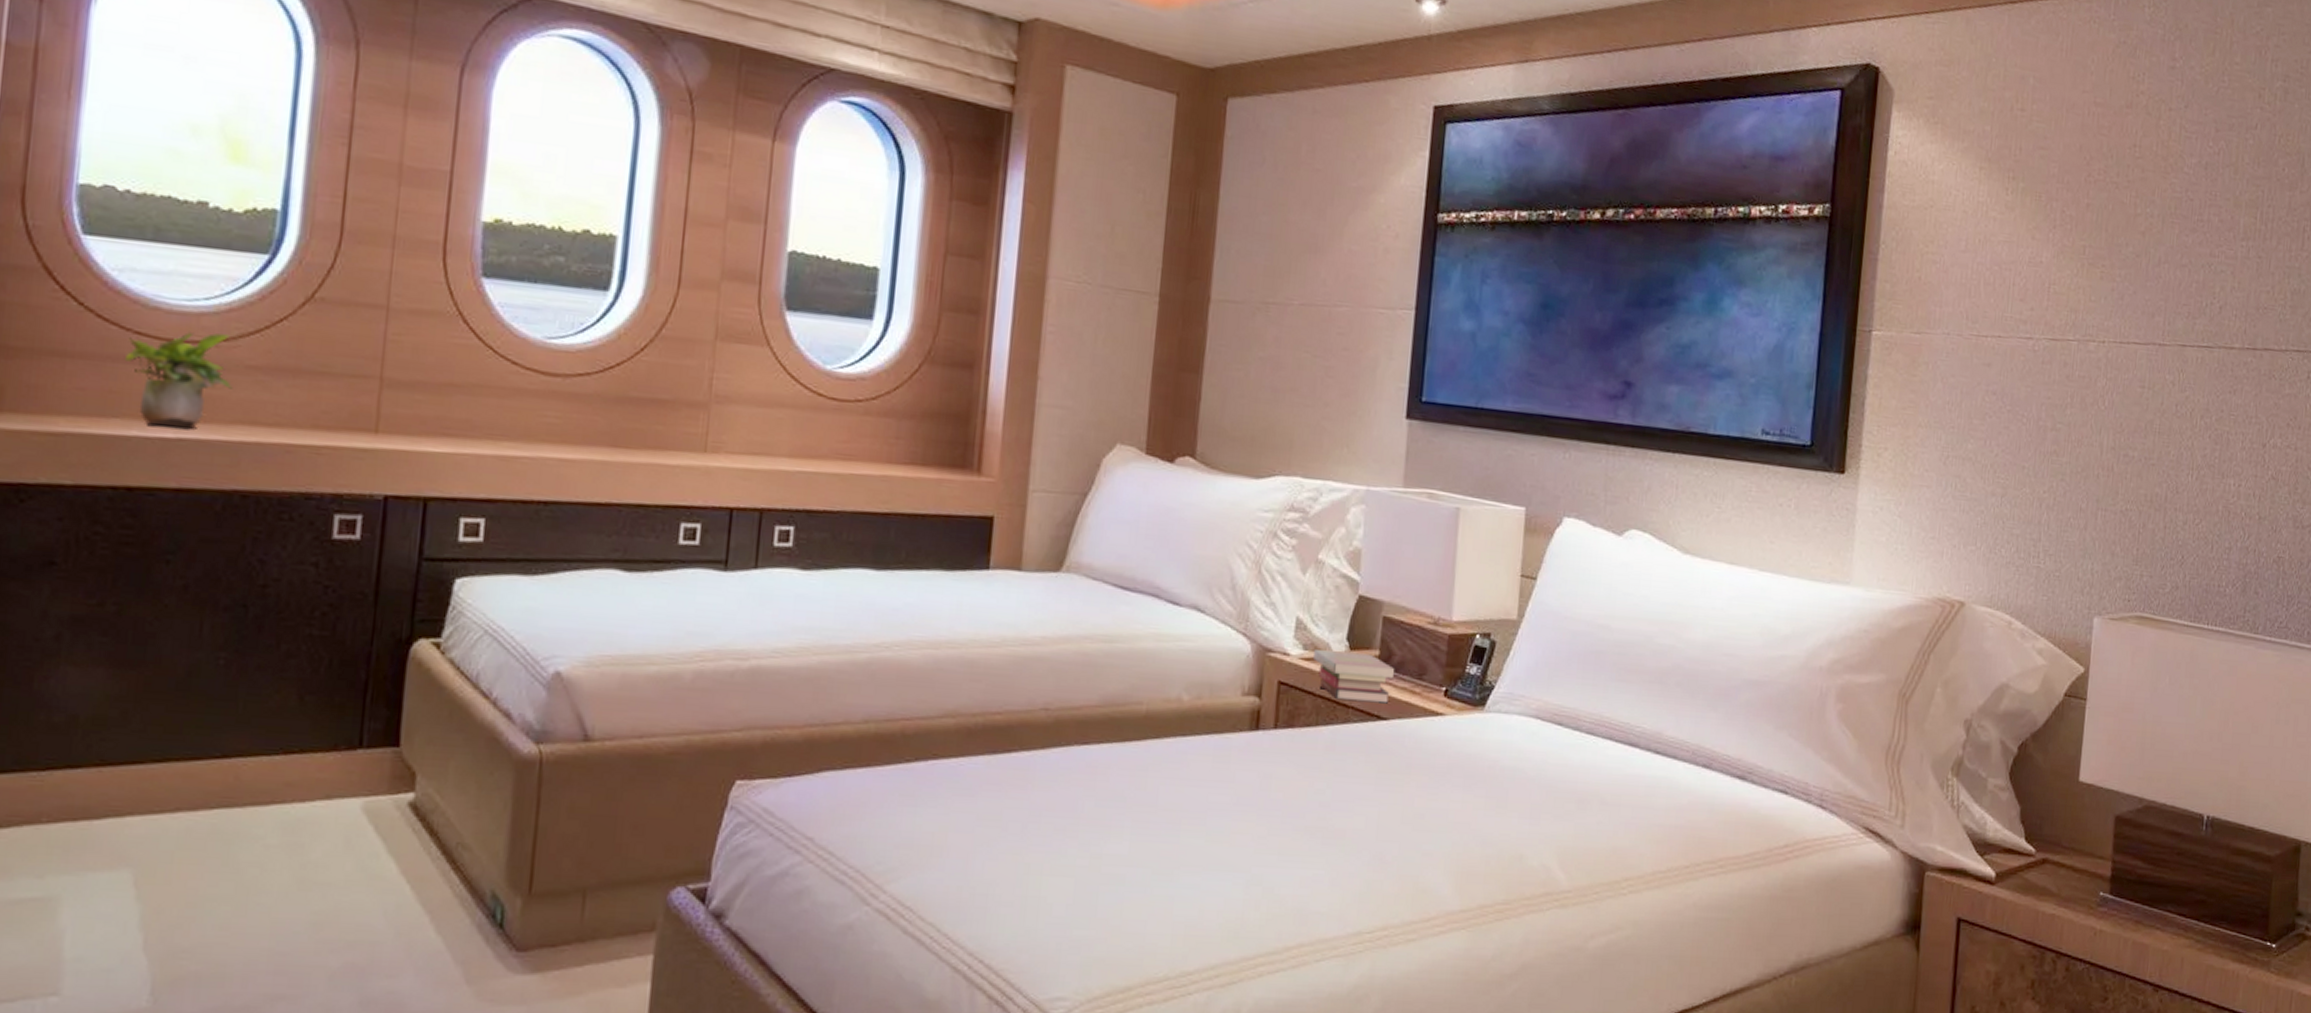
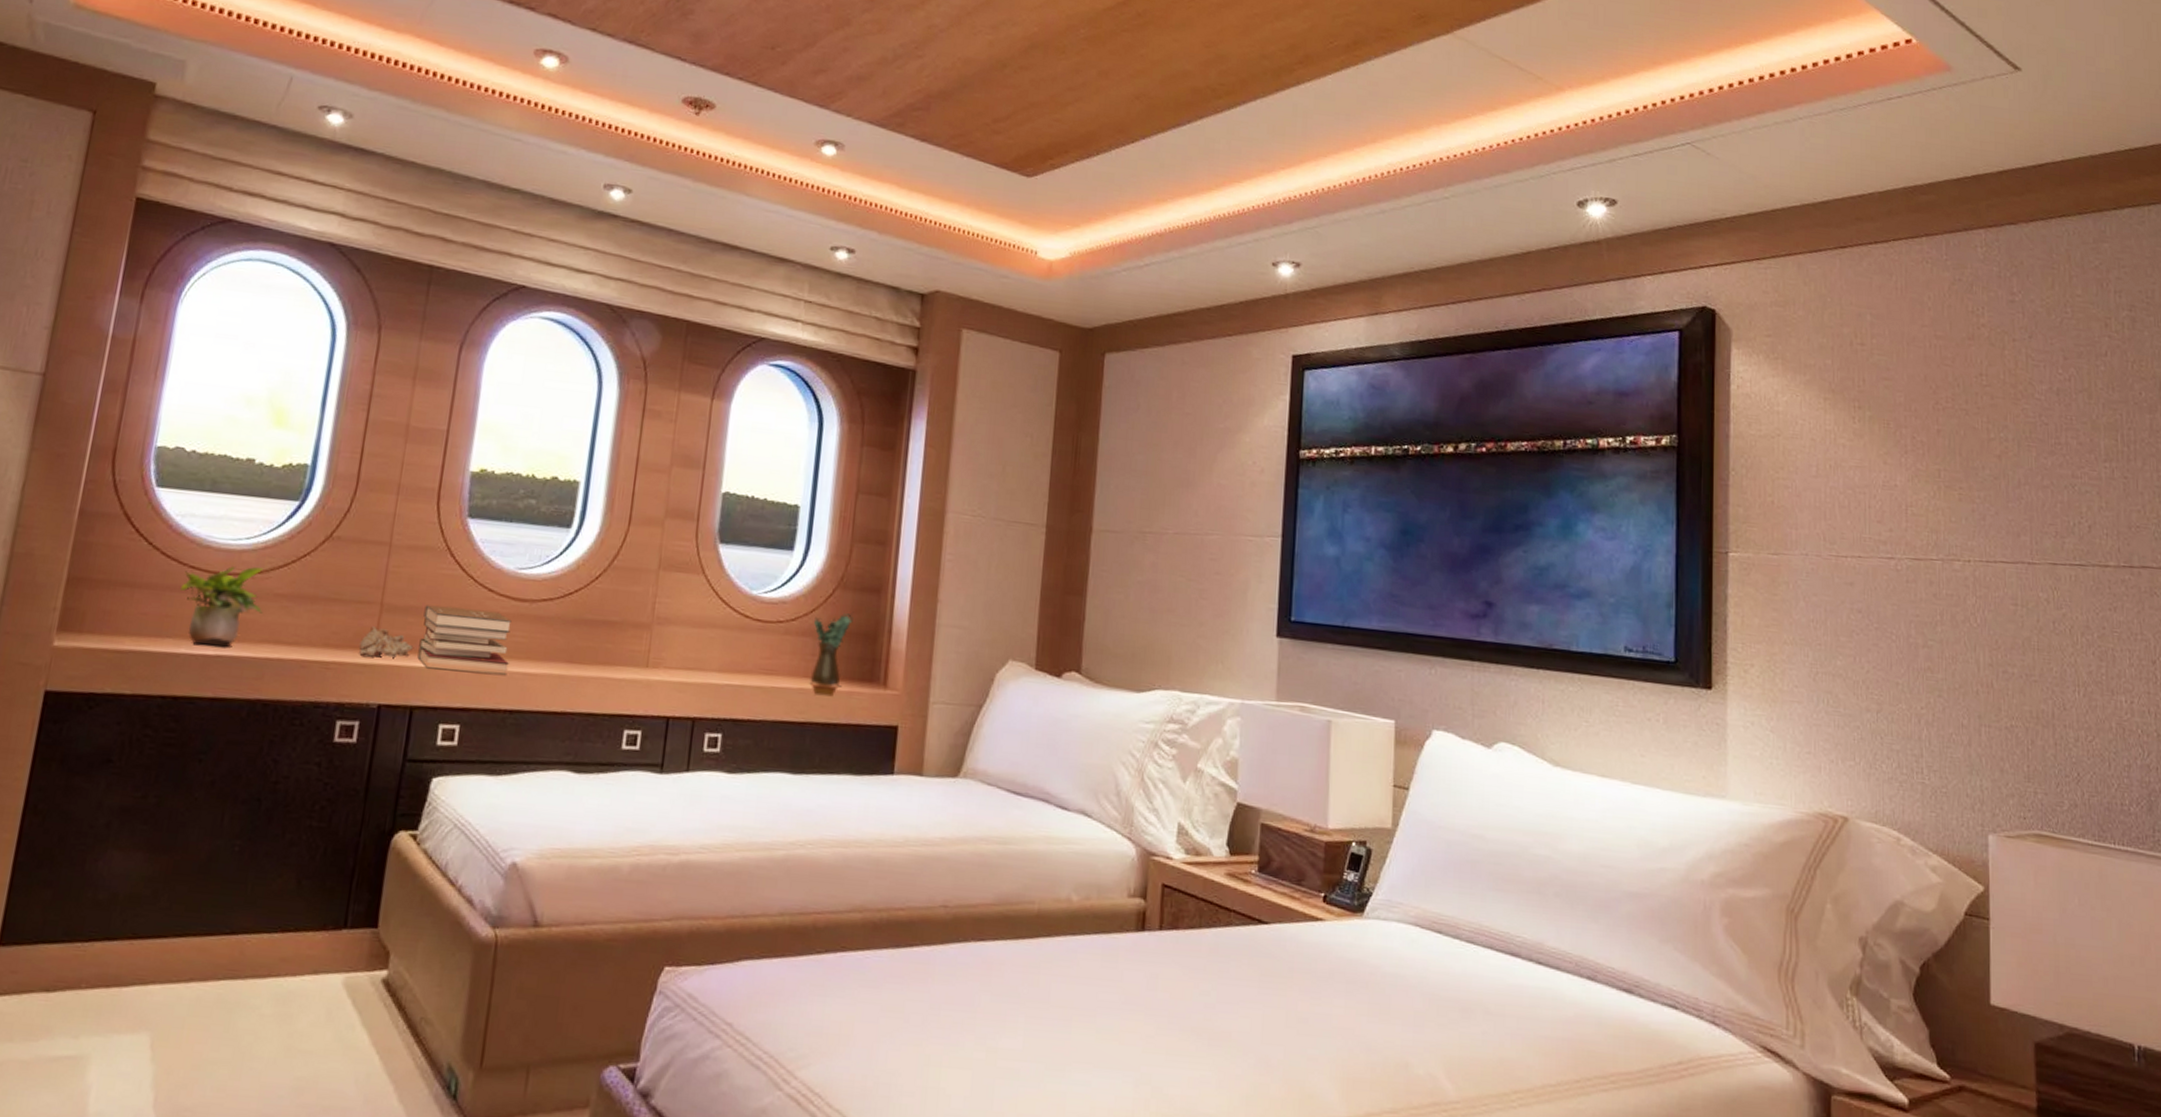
seashell: none [356,404,423,442] -> present [358,626,413,658]
books: none [429,379,542,463] -> present [417,605,512,676]
vase: none [894,389,943,485] -> present [810,611,854,697]
books: present [1313,650,1395,704] -> none [1195,854,1275,908]

